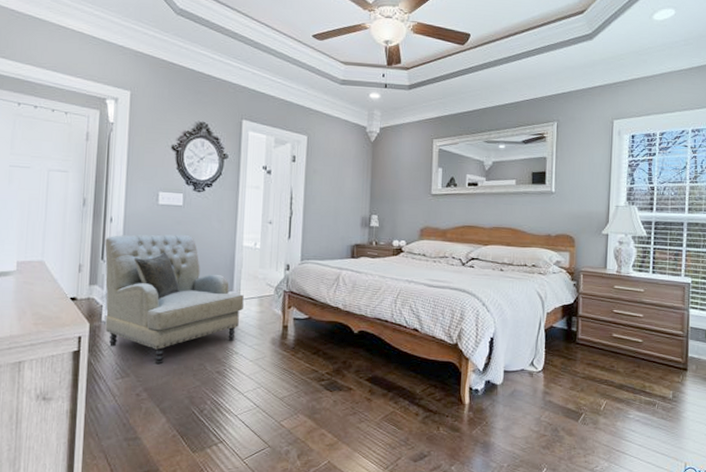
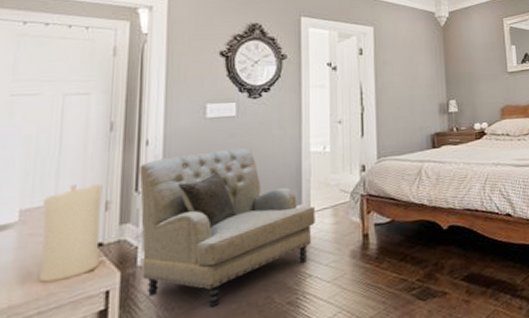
candle: none [30,247,77,322] -> present [38,184,103,283]

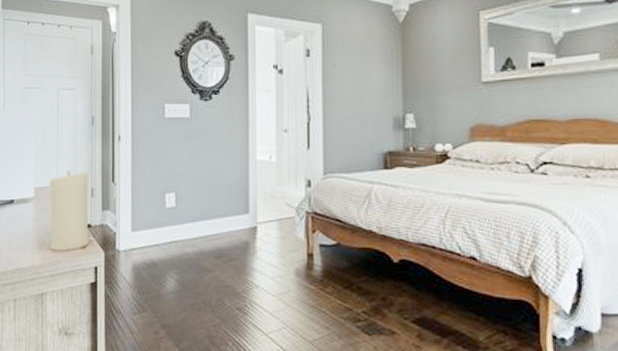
armchair: present [139,147,315,308] -> none [114,150,261,299]

